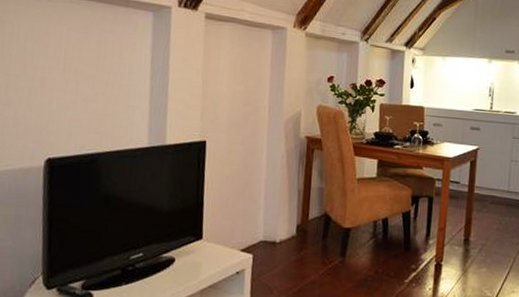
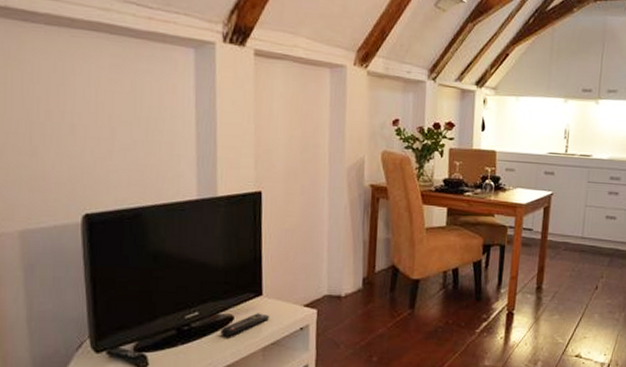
remote control: none [162,256,209,279] -> present [220,313,270,337]

